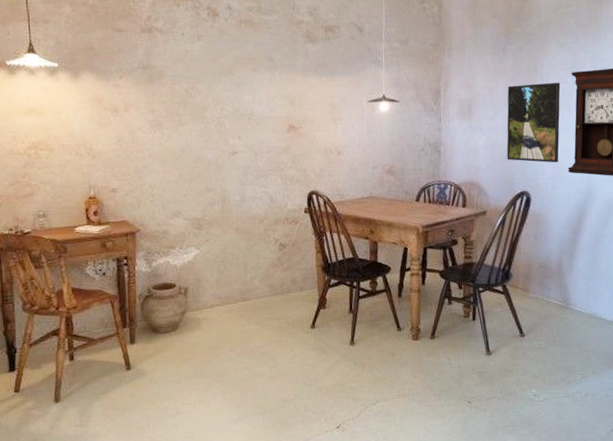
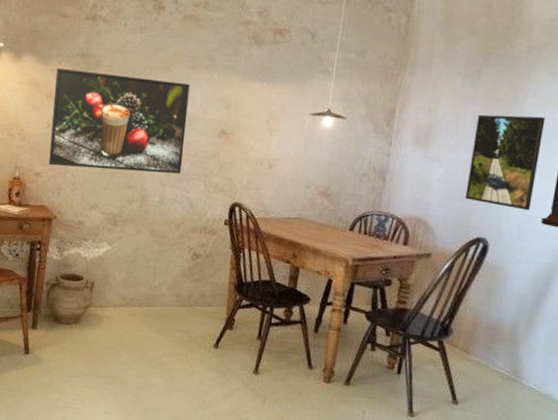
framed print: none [118,82,258,180] -> present [48,67,190,174]

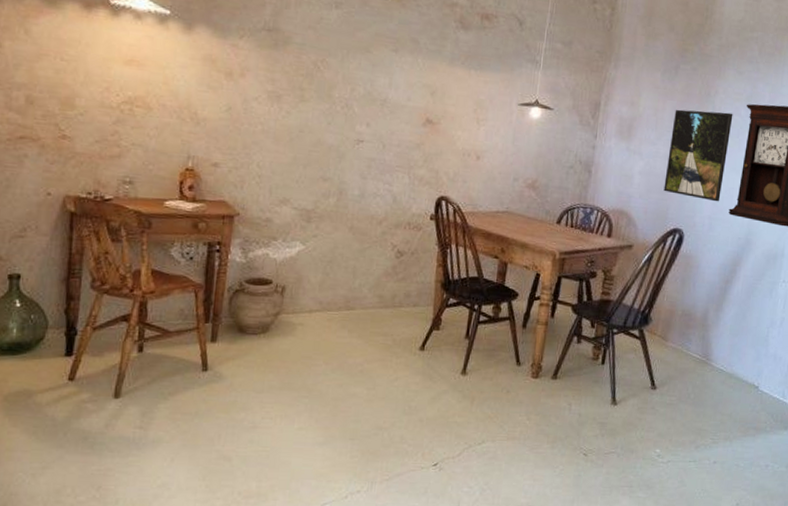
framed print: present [48,67,190,174] -> none [229,42,393,165]

